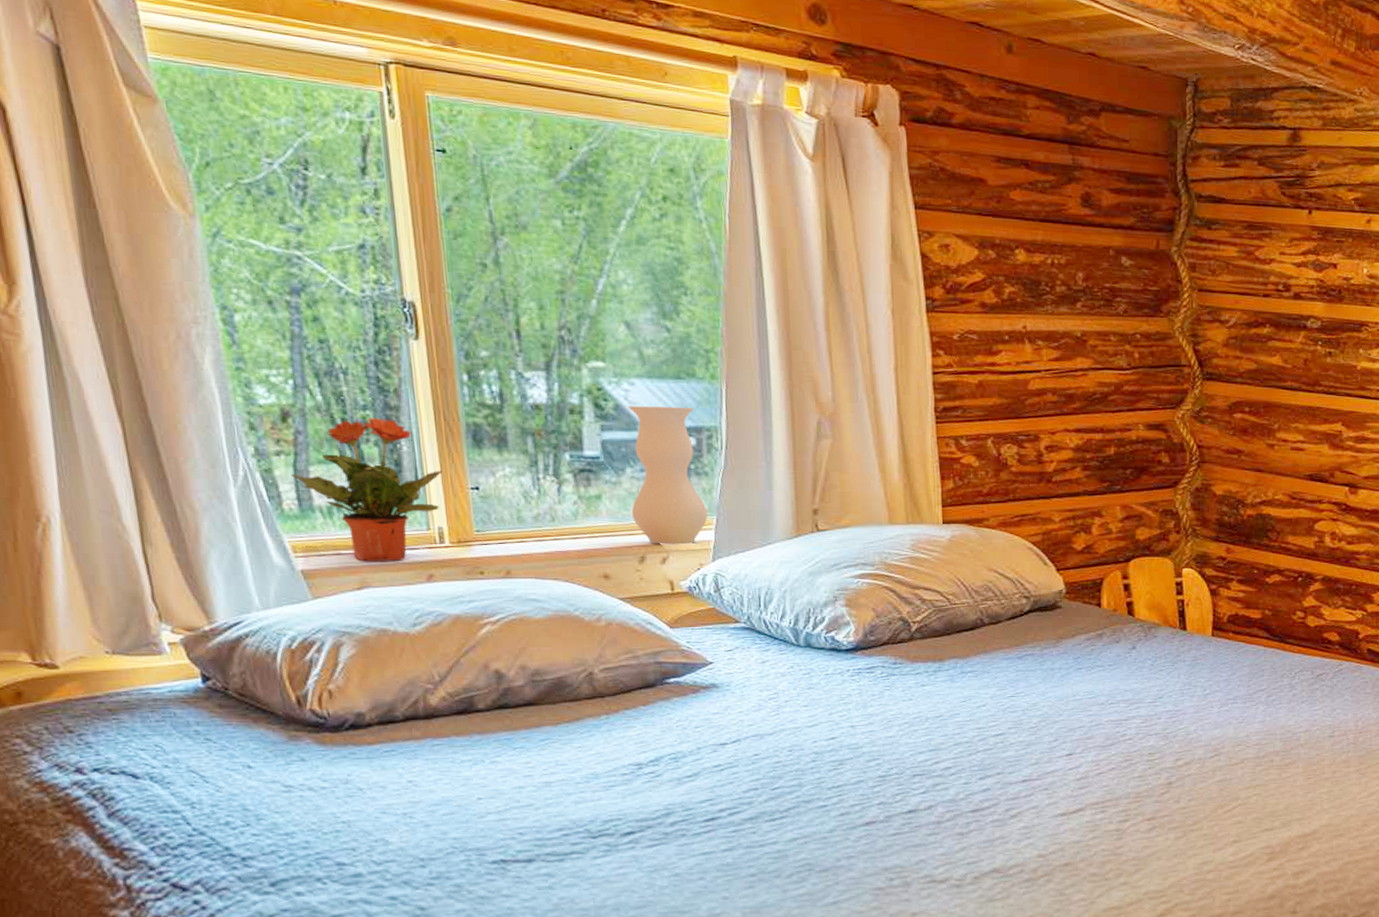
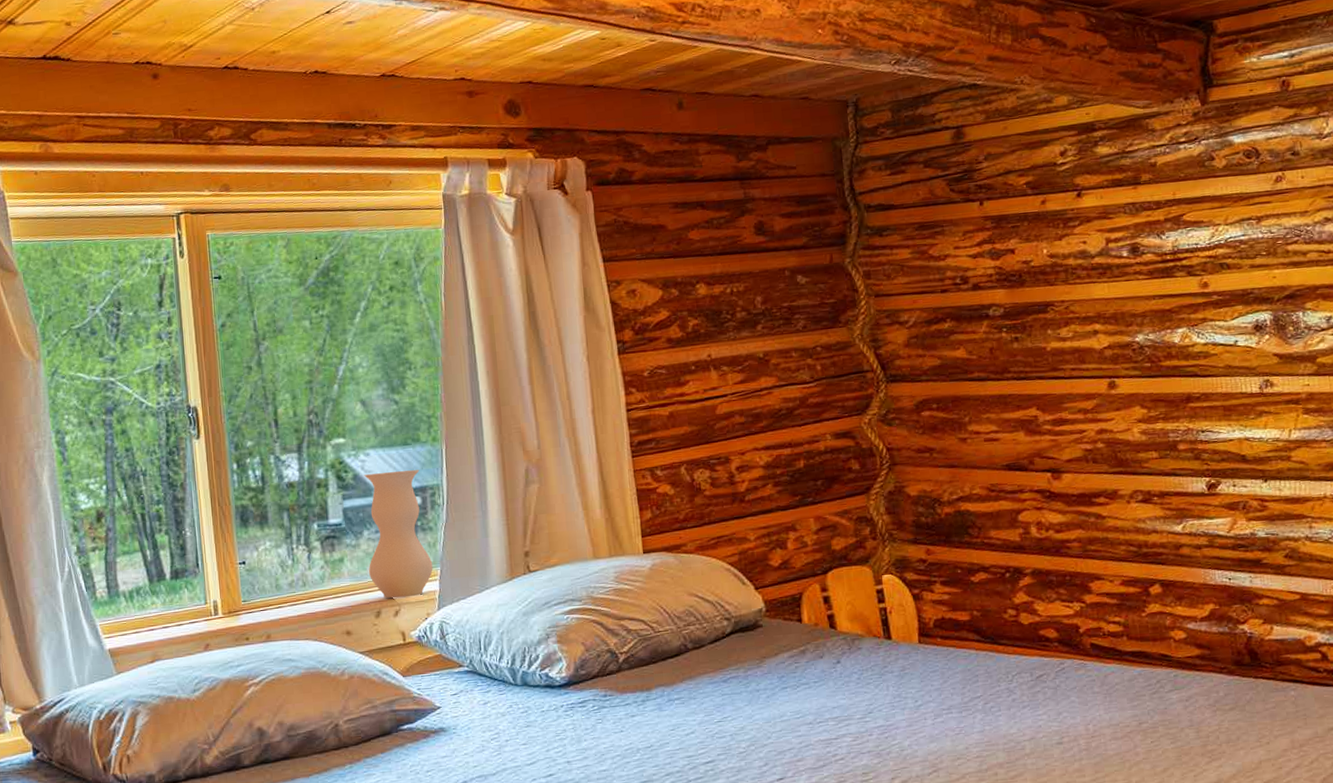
potted plant: present [291,418,442,562] -> none [103,509,217,637]

